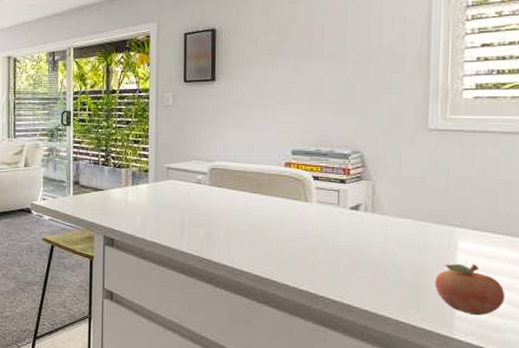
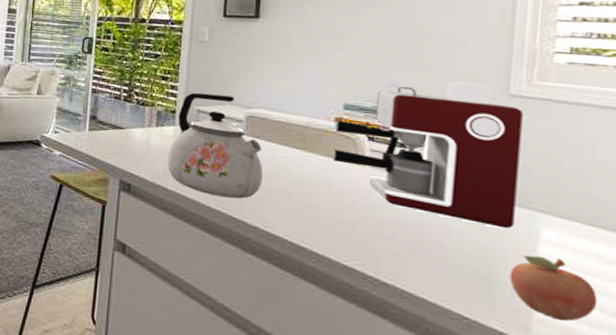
kettle: none [143,152,227,242] -> present [166,92,263,199]
coffee maker: none [285,120,440,244] -> present [332,80,523,229]

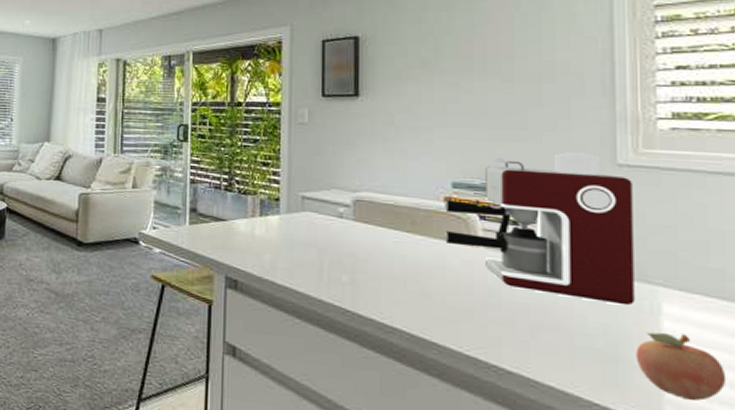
kettle: present [166,92,263,199] -> none [274,178,374,290]

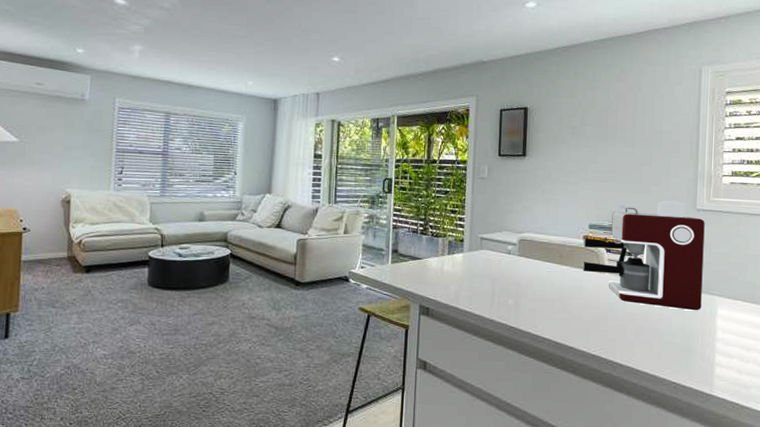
fruit: present [636,332,727,401] -> none [699,328,752,374]

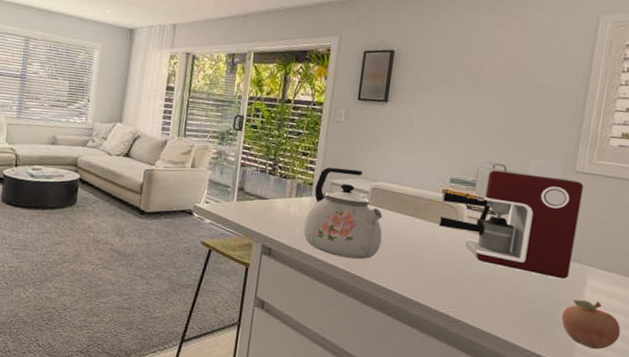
kettle: none [458,222,532,310] -> present [303,167,383,260]
fruit: none [699,328,752,374] -> present [561,299,621,350]

